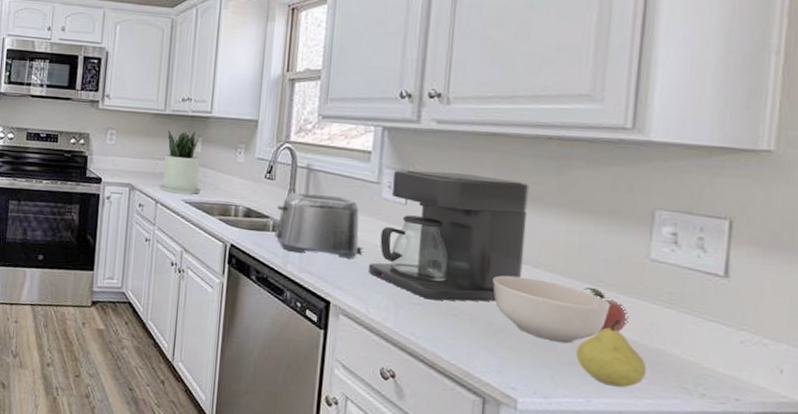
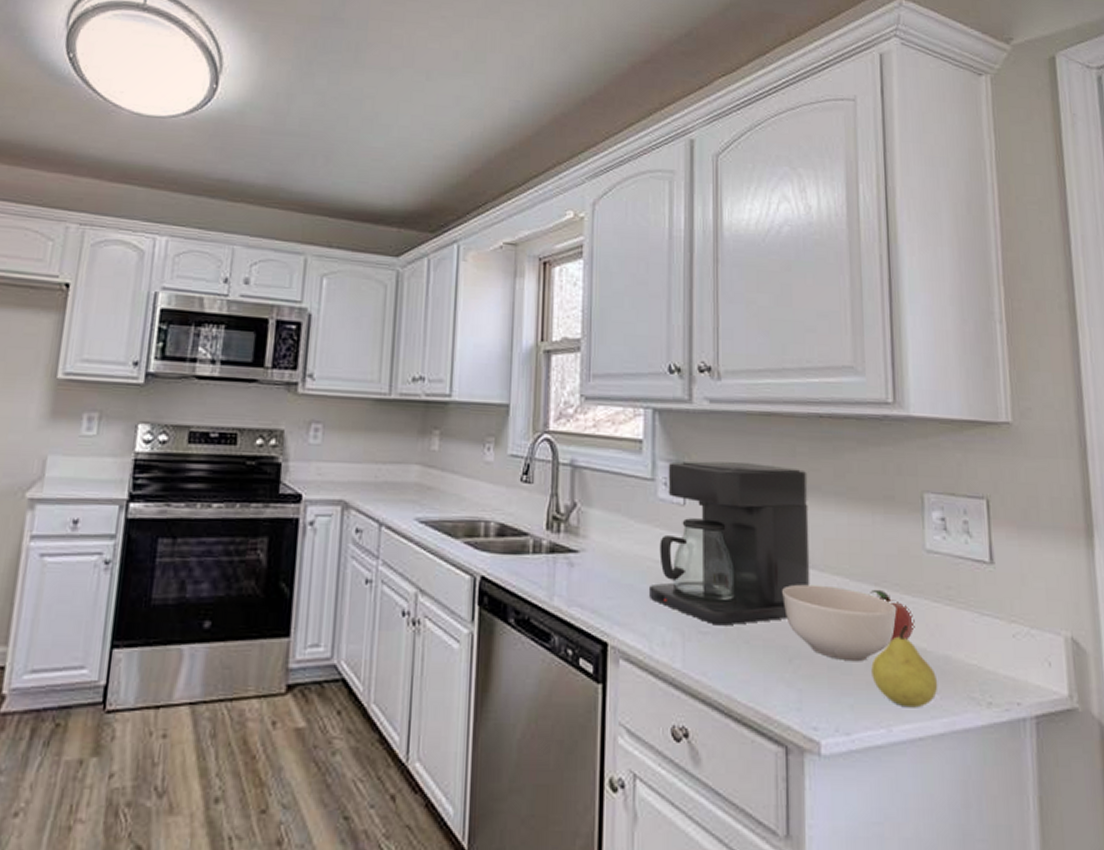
planter: present [159,130,202,195] -> none [383,421,441,511]
toaster: present [275,192,365,259] -> none [536,498,643,582]

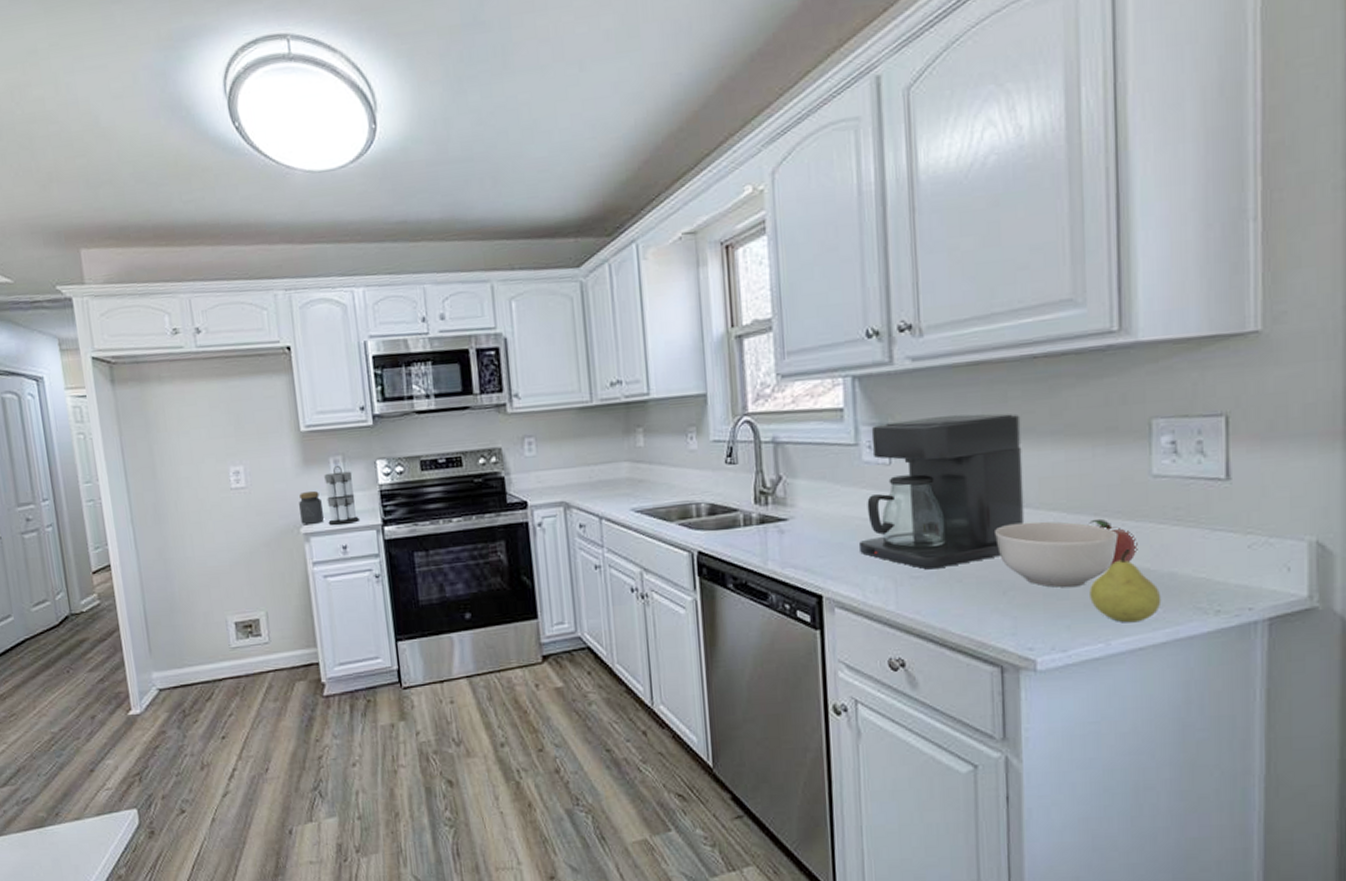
jar: none [29,448,62,490] -> present [299,490,325,526]
spice rack: none [62,424,107,495] -> present [324,466,359,526]

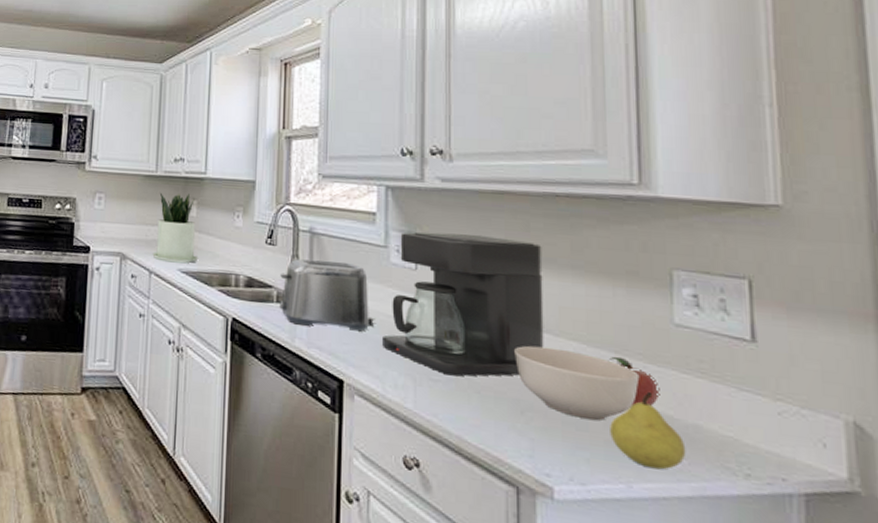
planter: none [598,421,653,504] -> present [152,193,199,264]
toaster: none [745,469,852,546] -> present [279,259,377,332]

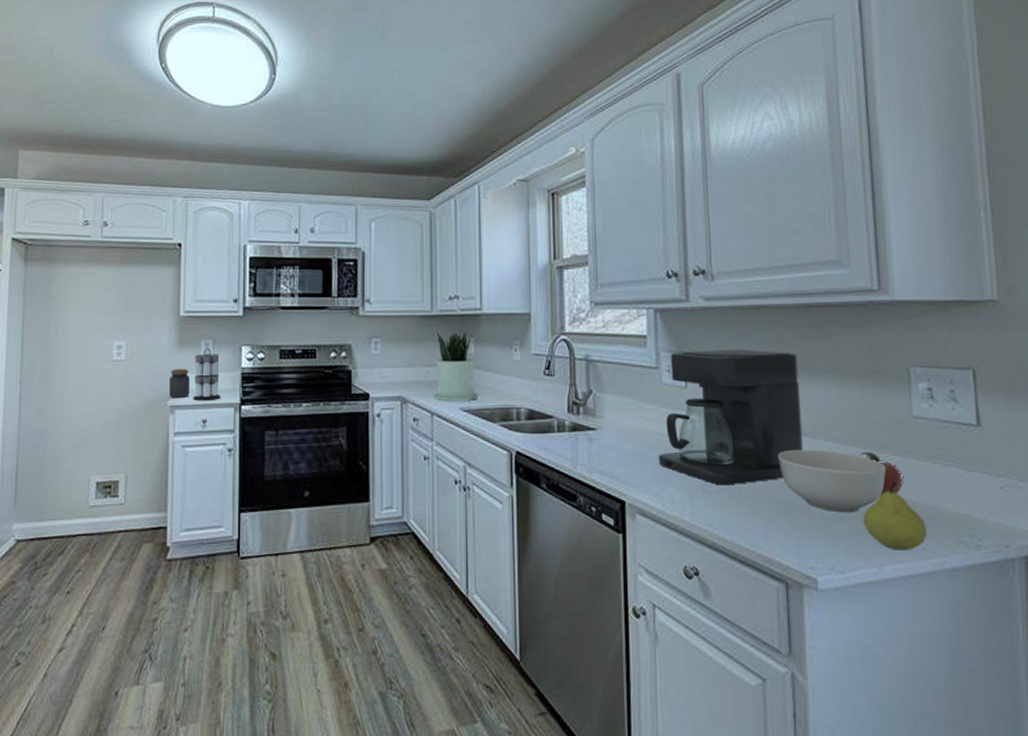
toaster: present [279,259,377,332] -> none [560,386,653,452]

